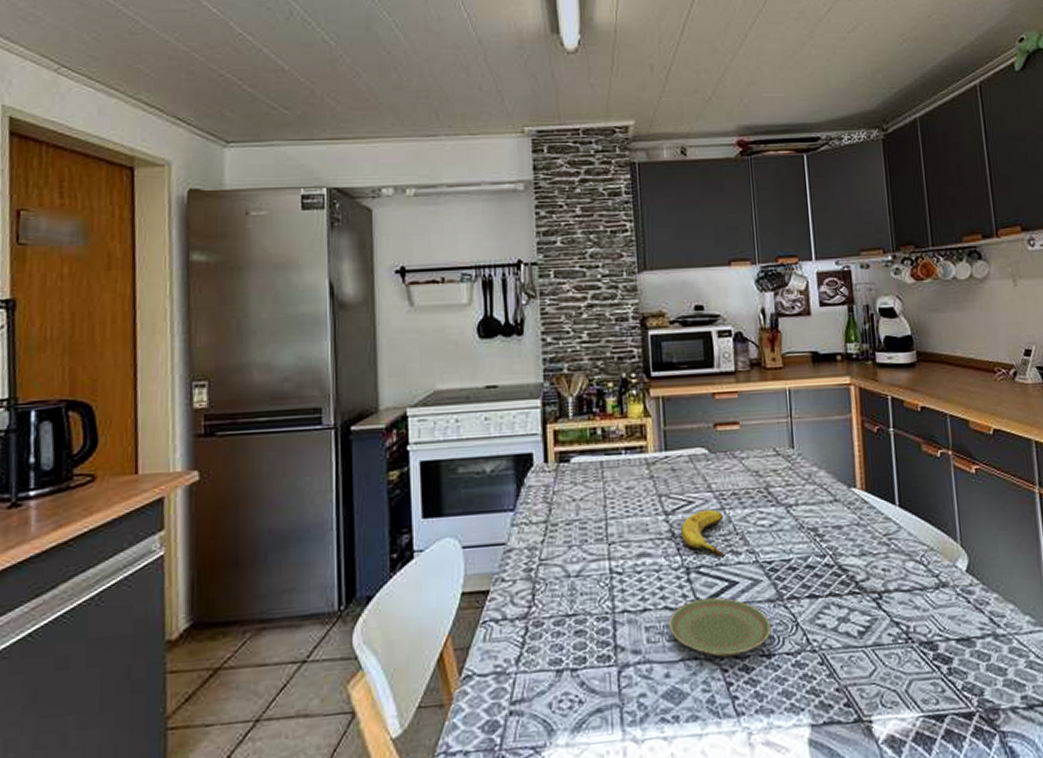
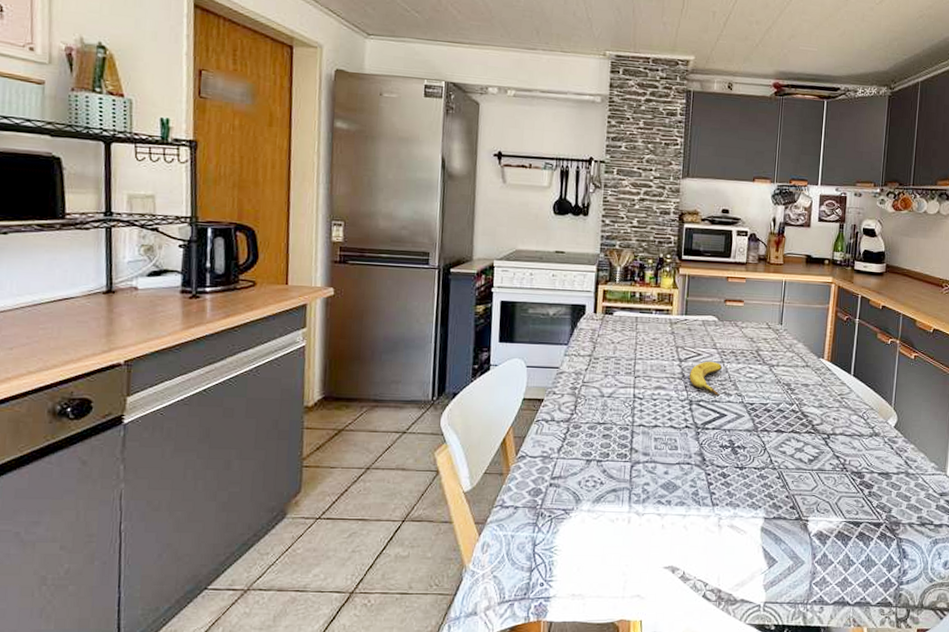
plate: present [669,597,771,657] -> none [672,423,746,465]

